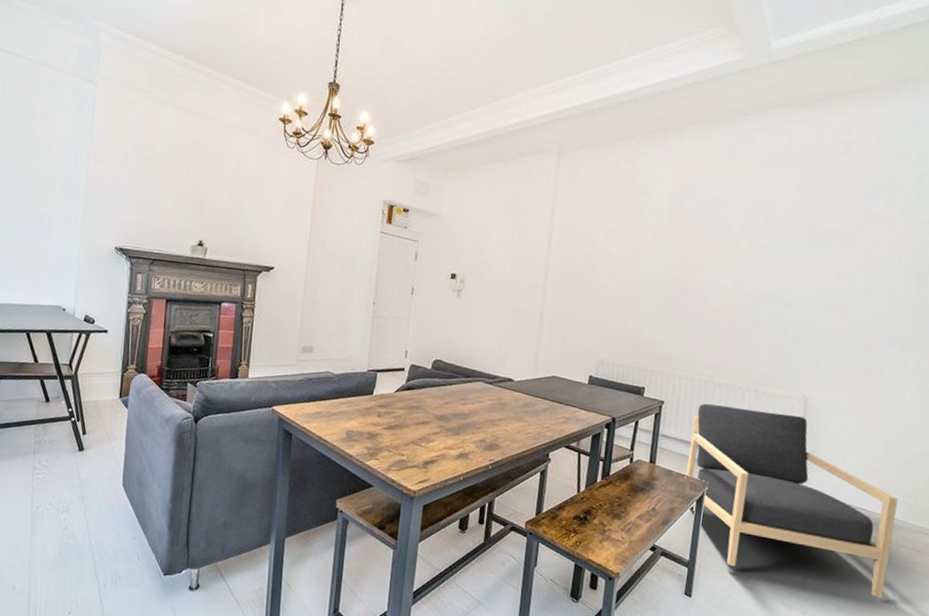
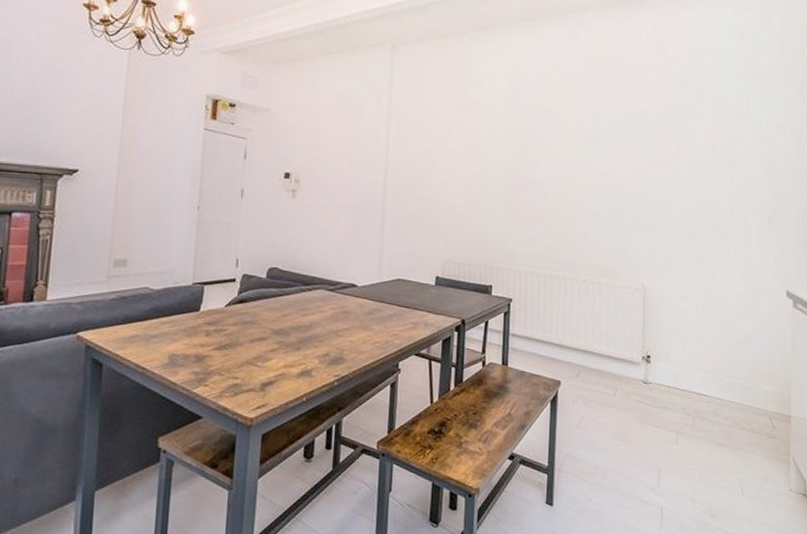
armchair: present [685,403,898,598] -> none [538,298,734,484]

